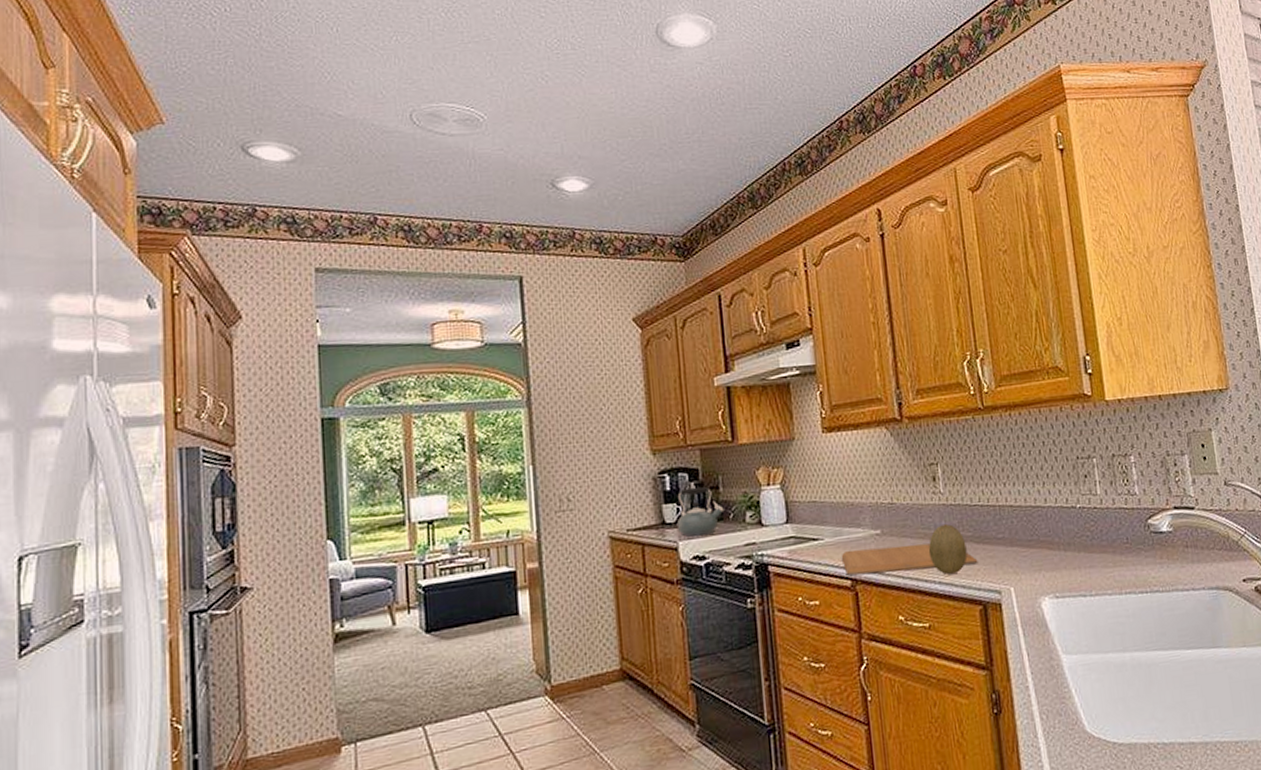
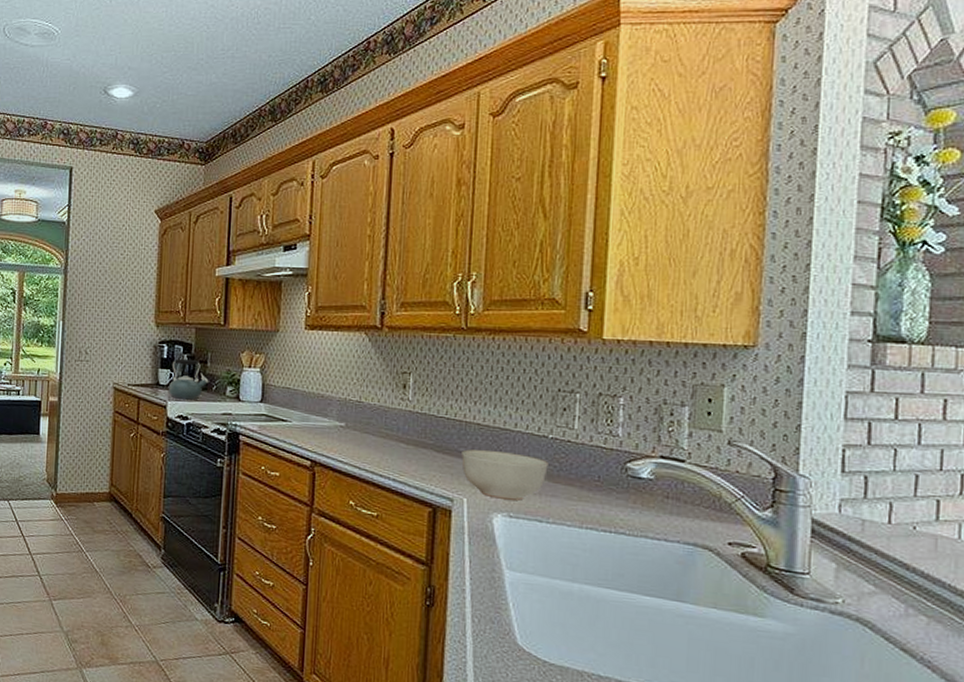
chopping board: present [841,544,978,575] -> none [305,435,435,471]
fruit: present [928,524,968,574] -> none [387,429,426,475]
bowl: none [1000,529,1082,581] -> present [461,449,548,501]

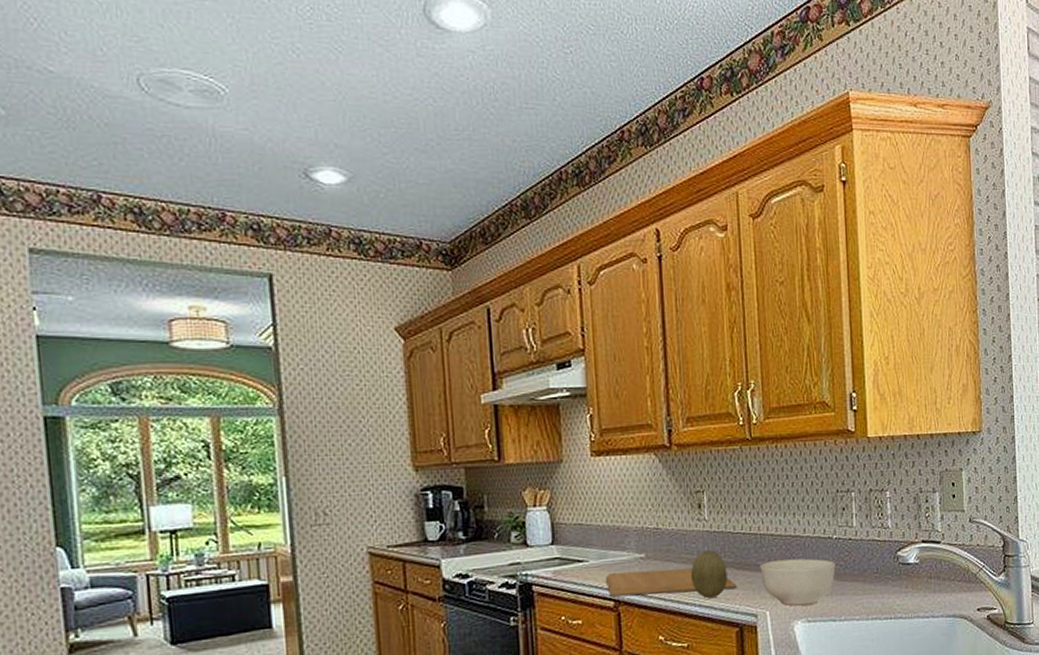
kettle: present [168,358,209,400] -> none [439,505,489,555]
chopping board: none [305,435,435,471] -> present [605,568,738,597]
fruit: none [387,429,426,475] -> present [690,550,728,598]

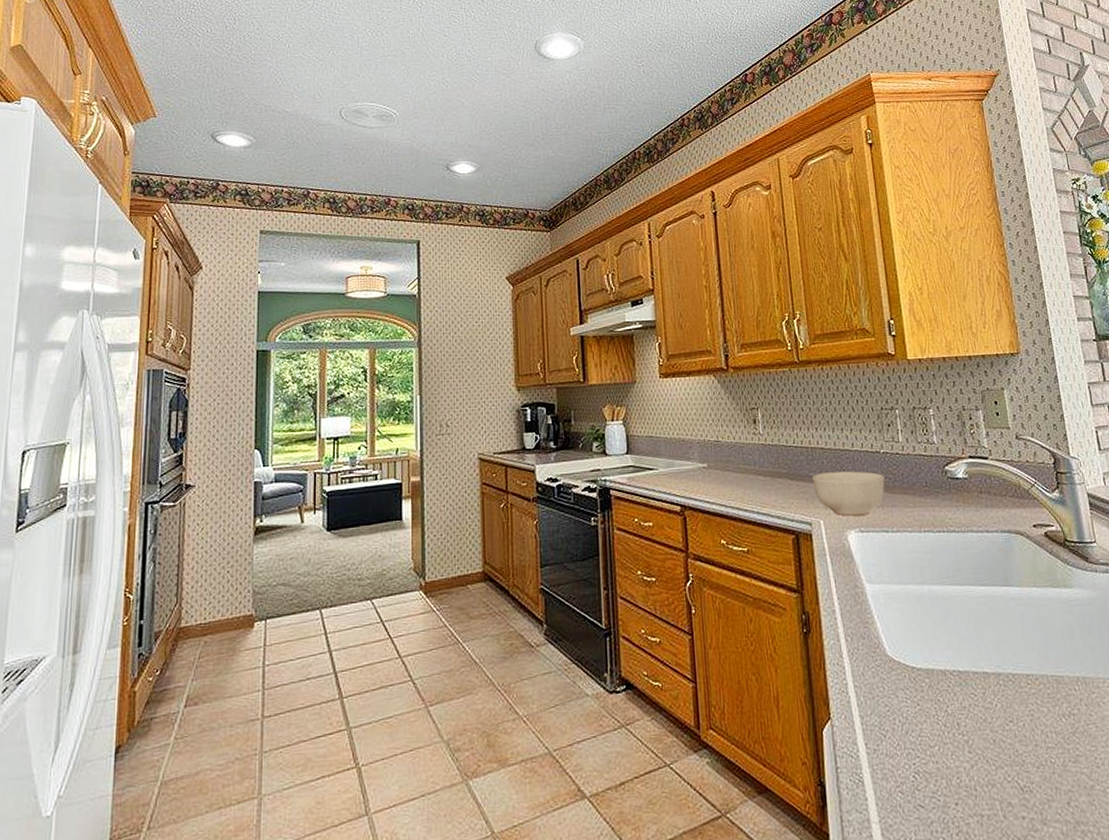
chopping board: present [605,568,738,597] -> none [672,478,792,502]
fruit: present [690,550,728,598] -> none [748,462,783,506]

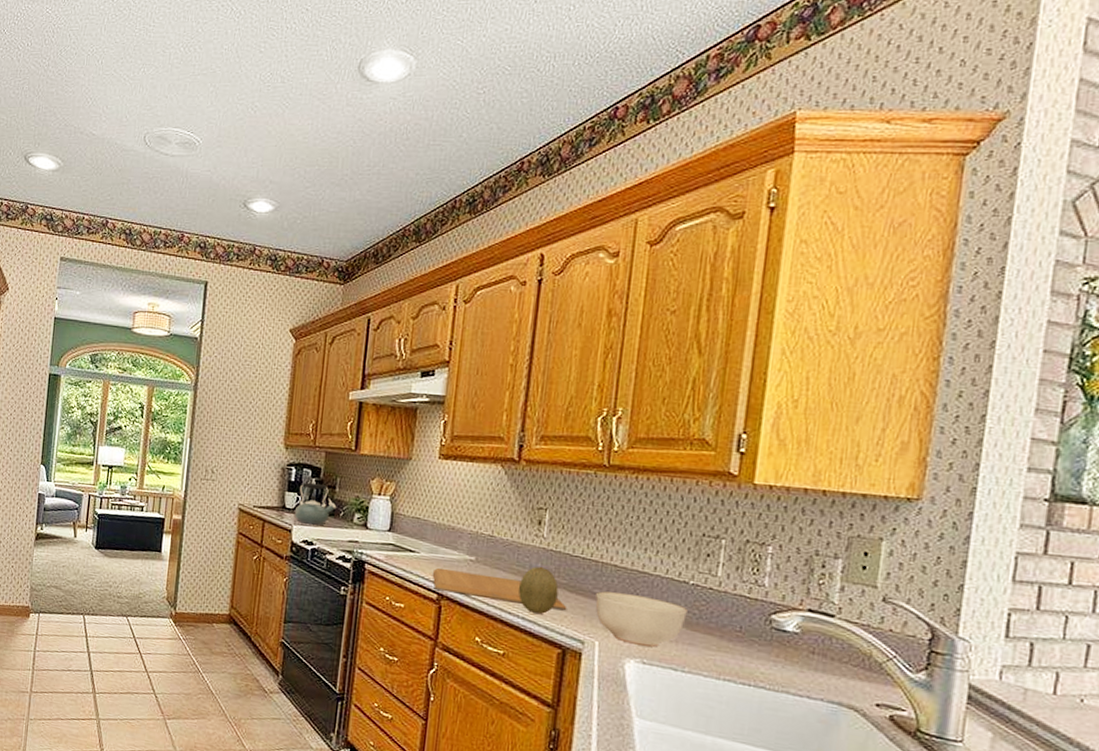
kettle: none [534,419,575,461] -> present [294,482,337,525]
chopping board: none [672,478,792,502] -> present [432,567,567,611]
fruit: none [748,462,783,506] -> present [518,567,559,614]

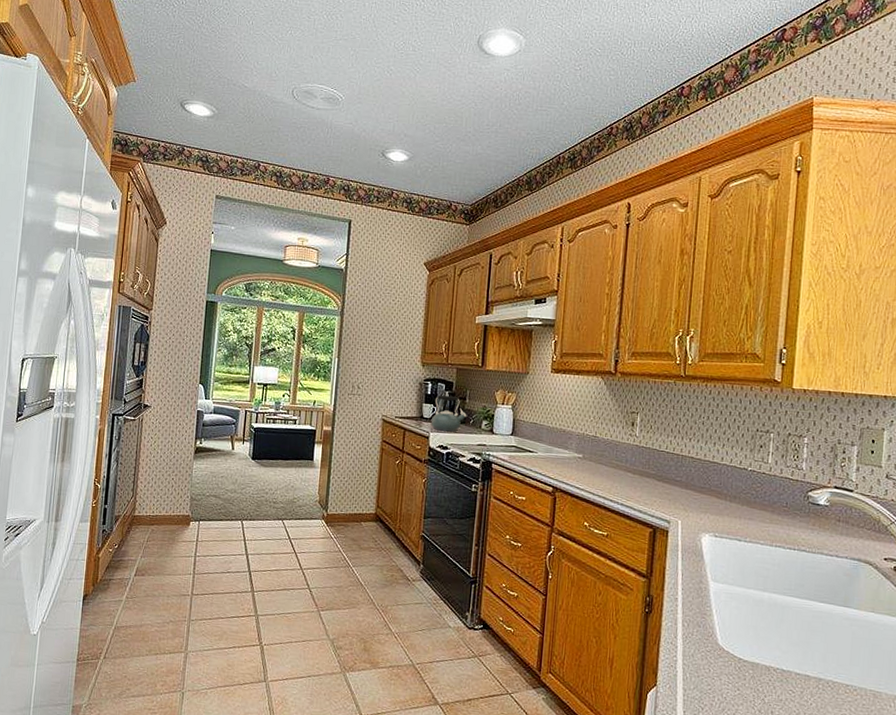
chopping board: present [432,567,567,611] -> none [548,464,656,497]
fruit: present [518,567,559,614] -> none [617,461,649,500]
bowl: present [595,591,688,647] -> none [678,479,747,523]

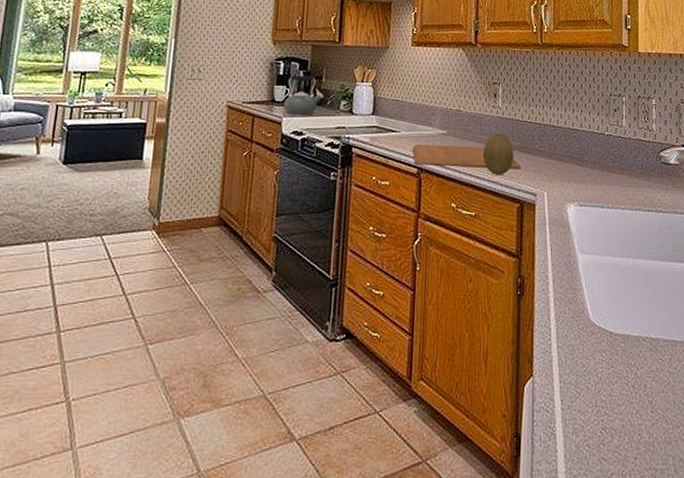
chopping board: none [548,464,656,497] -> present [412,143,522,169]
fruit: none [617,461,649,500] -> present [482,134,514,174]

